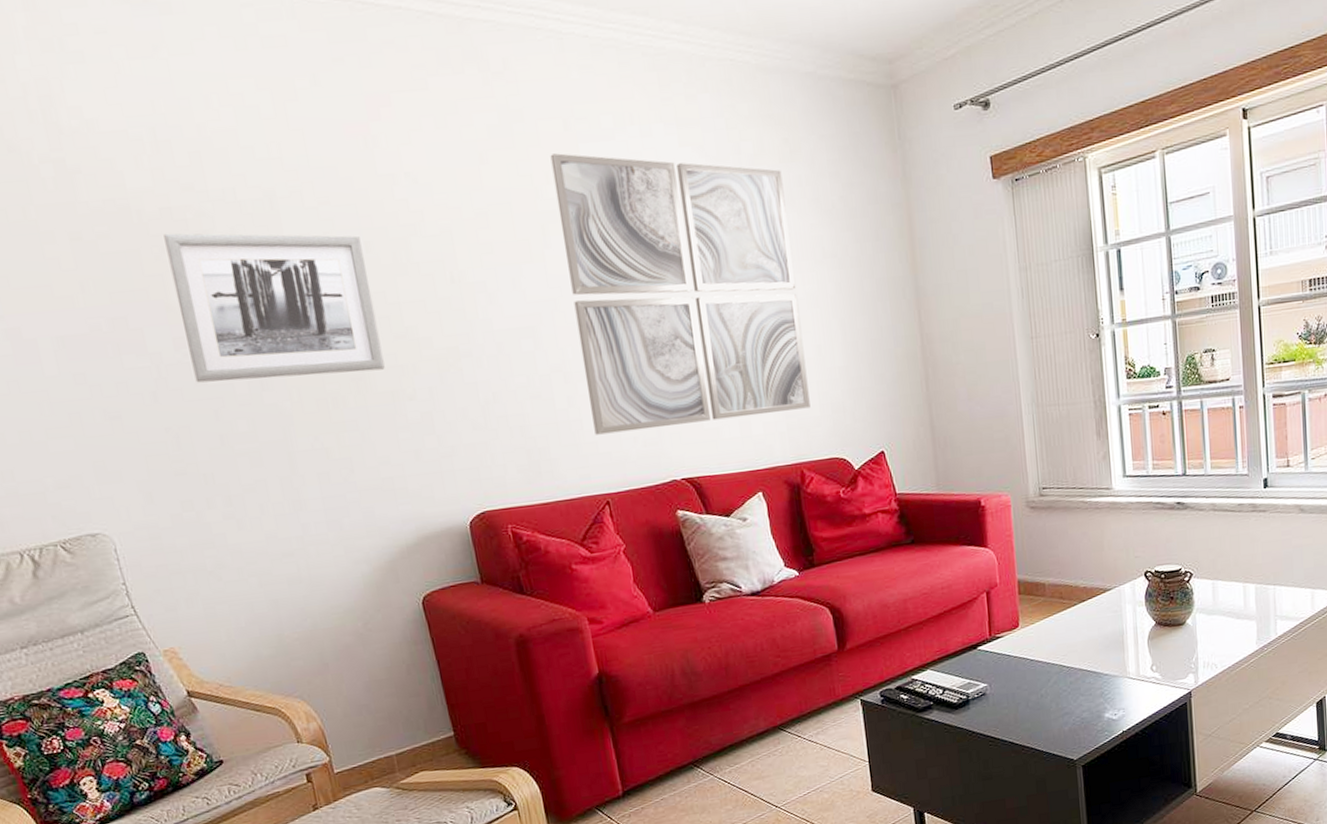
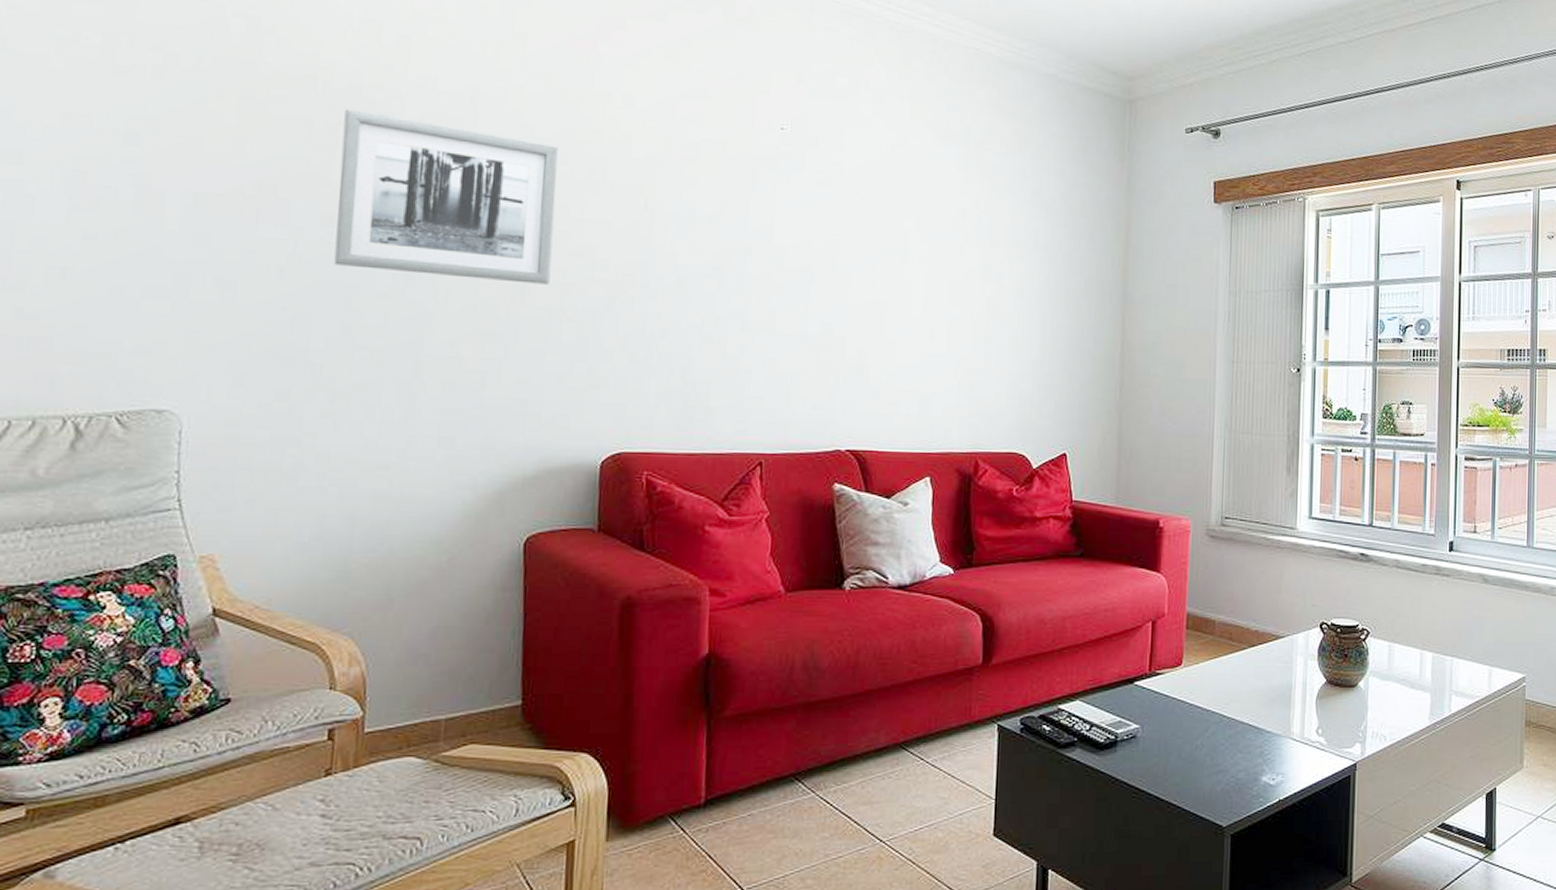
wall art: present [550,153,811,435] -> none [762,103,1008,397]

